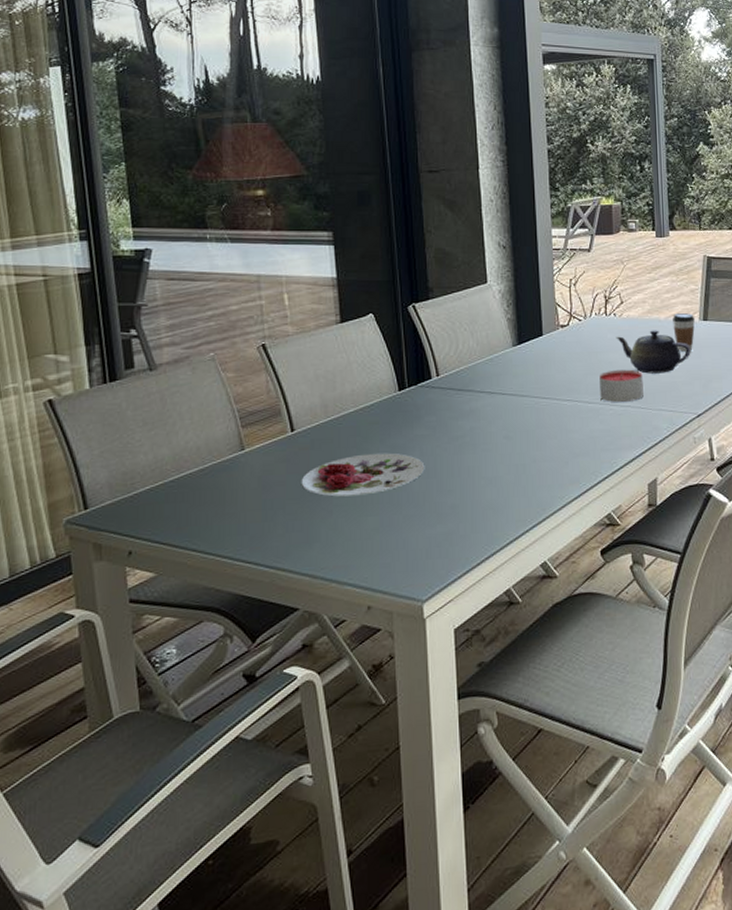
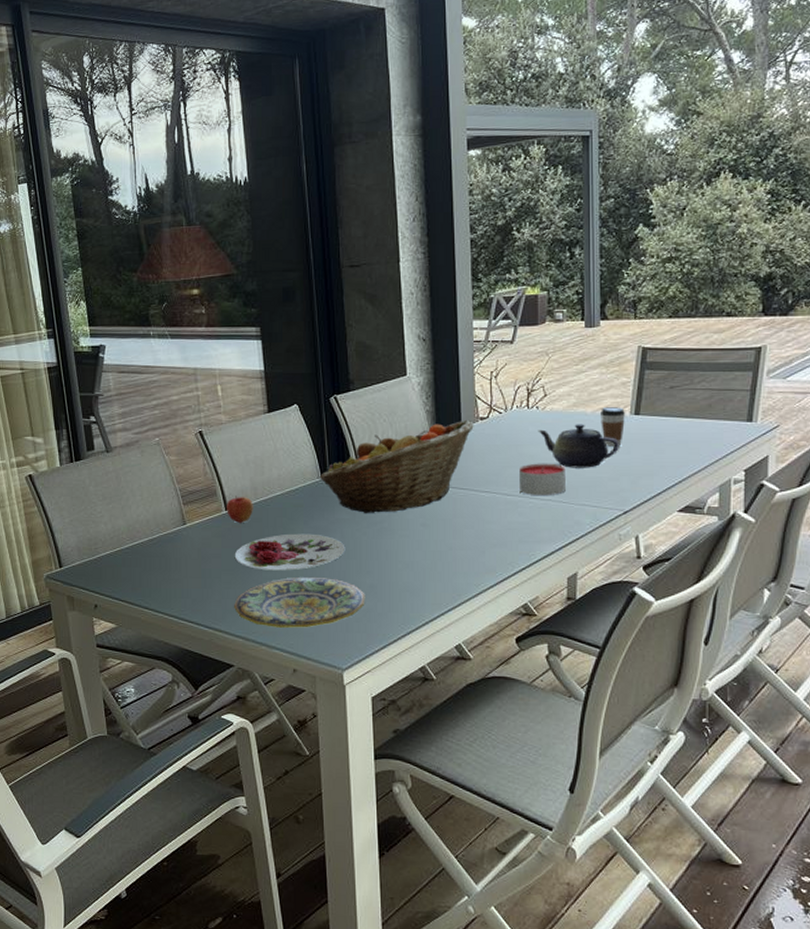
apple: none [292,415,323,446] -> present [226,496,253,524]
plate: none [300,500,447,561] -> present [234,576,365,628]
fruit basket: none [396,327,555,429] -> present [319,419,474,514]

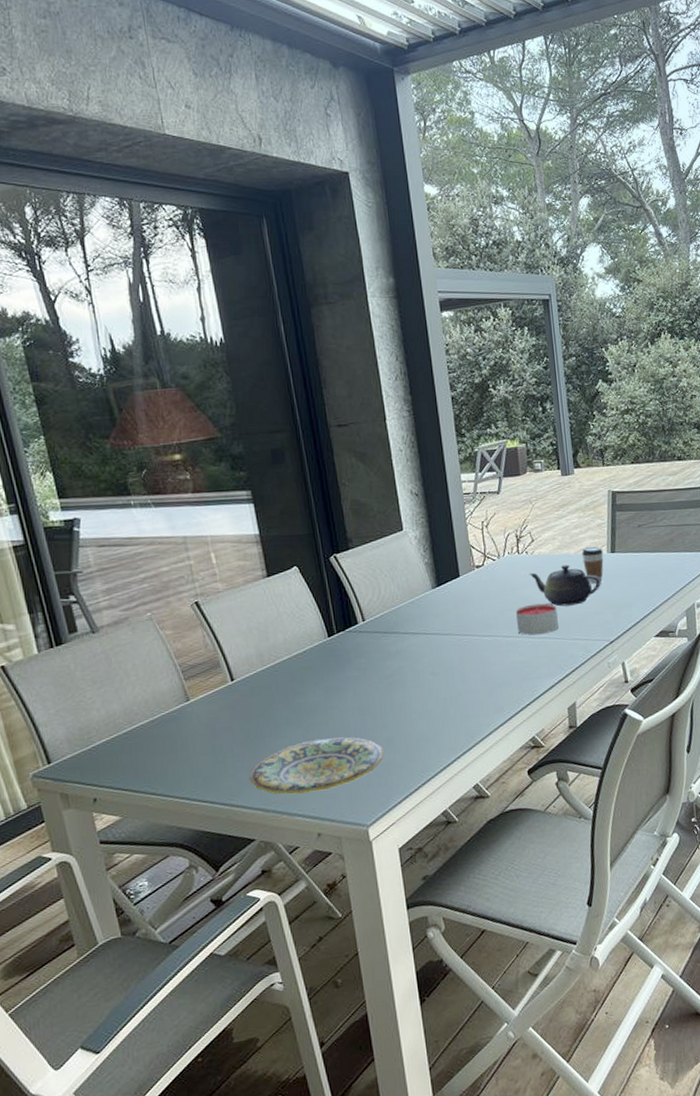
apple: present [226,496,253,524] -> none [232,665,261,693]
plate: present [234,533,345,571] -> none [245,695,359,738]
fruit basket: present [319,419,474,514] -> none [326,568,471,670]

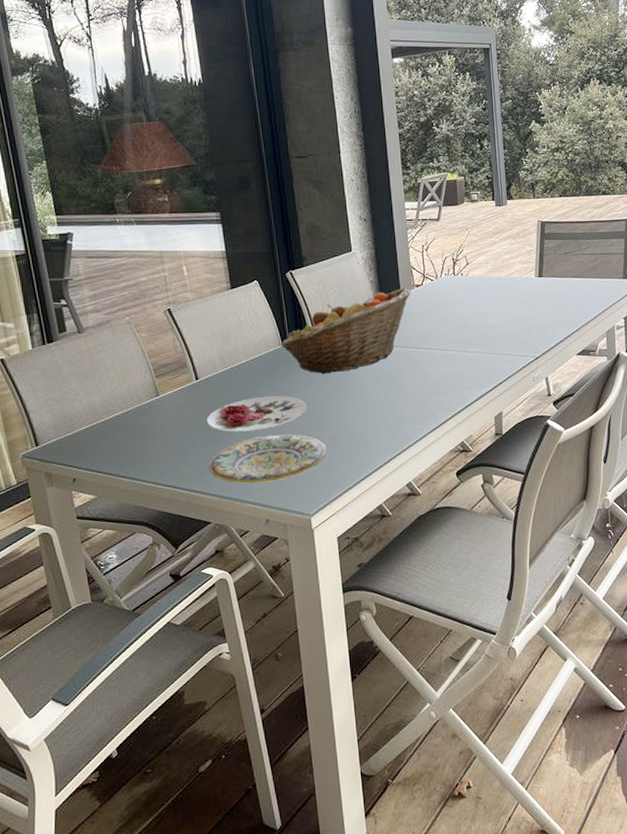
plate: none [245,695,359,738] -> present [206,395,307,432]
fruit basket: none [326,568,471,670] -> present [280,287,411,375]
candle: present [516,603,559,636] -> none [450,320,489,350]
teapot: present [529,564,601,606] -> none [463,286,529,324]
coffee cup: present [582,547,604,584] -> none [512,271,532,304]

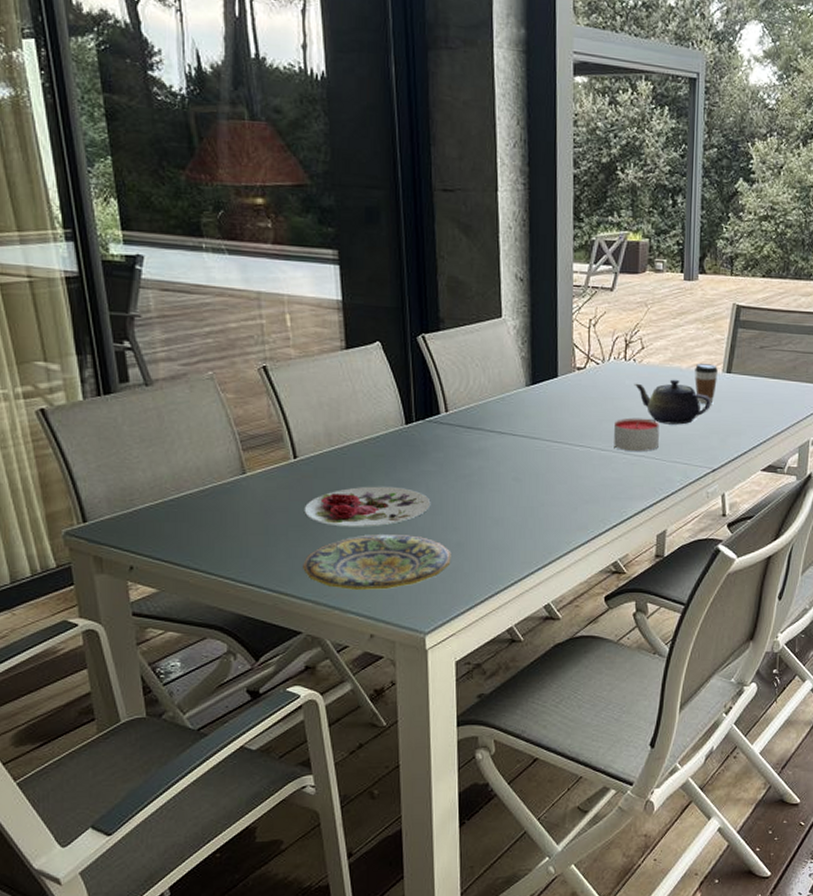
fruit basket: present [280,287,411,375] -> none [403,369,571,467]
candle: none [450,320,489,350] -> present [614,417,659,452]
teapot: none [463,286,529,324] -> present [634,379,711,425]
coffee cup: none [512,271,532,304] -> present [694,364,718,404]

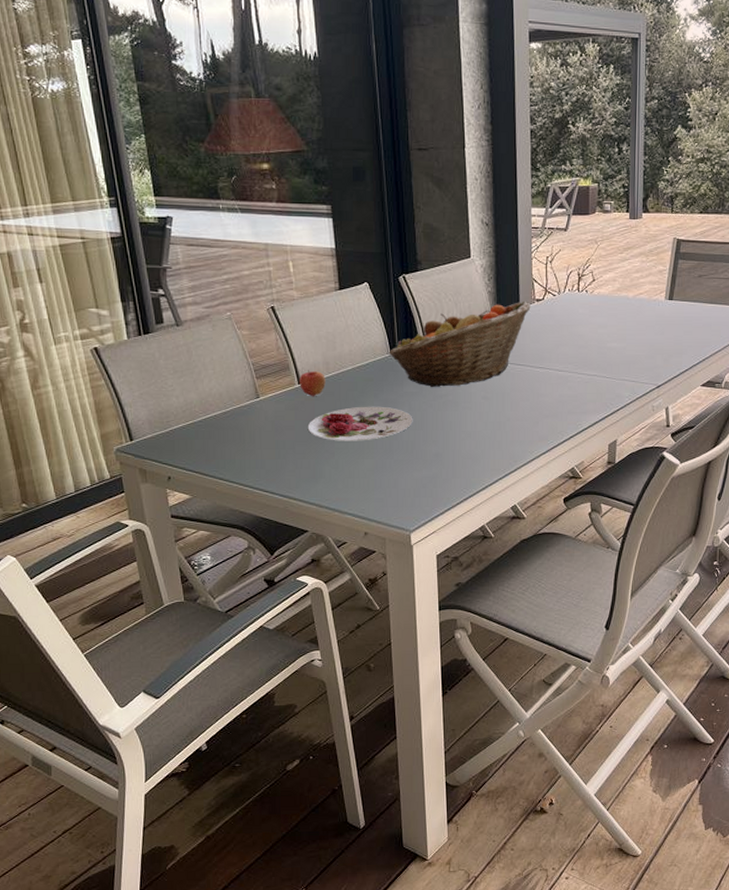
apple: none [295,442,327,474] -> present [299,370,326,397]
plate: present [303,533,452,590] -> none [308,446,431,494]
fruit basket: none [403,369,571,467] -> present [389,301,531,388]
candle: present [614,417,659,452] -> none [570,342,609,372]
teapot: present [634,379,711,425] -> none [586,307,655,347]
coffee cup: present [694,364,718,404] -> none [640,292,661,328]

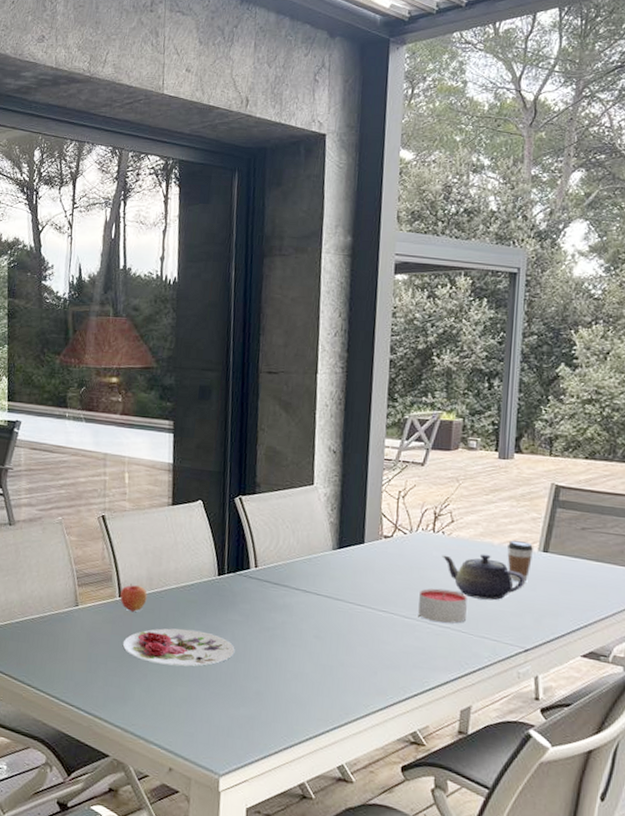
fruit basket: present [389,301,531,388] -> none [216,536,377,620]
candle: none [570,342,609,372] -> present [418,588,467,624]
teapot: none [586,307,655,347] -> present [441,554,525,601]
coffee cup: none [640,292,661,328] -> present [507,540,533,582]

